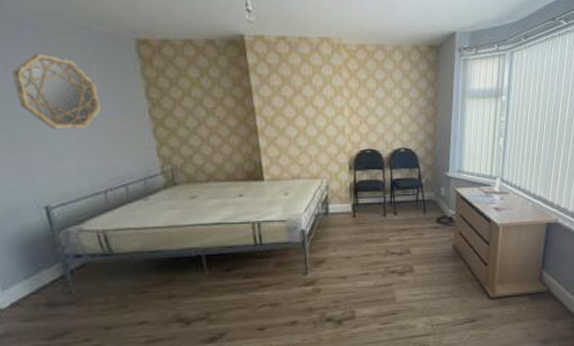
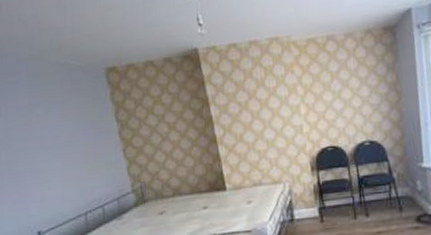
home mirror: present [13,53,101,130] -> none [11,93,80,160]

